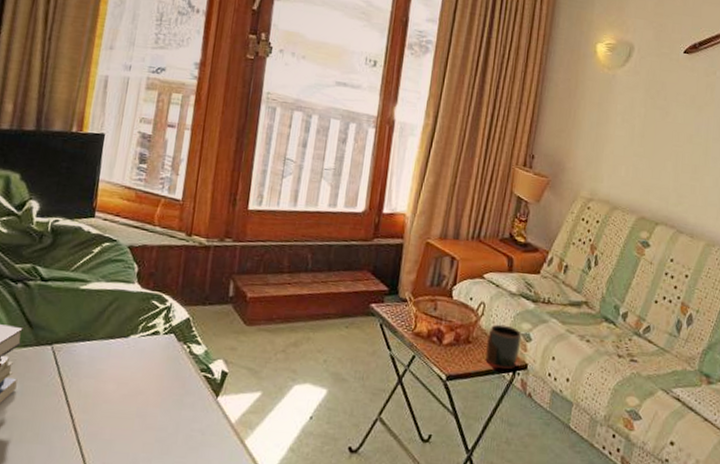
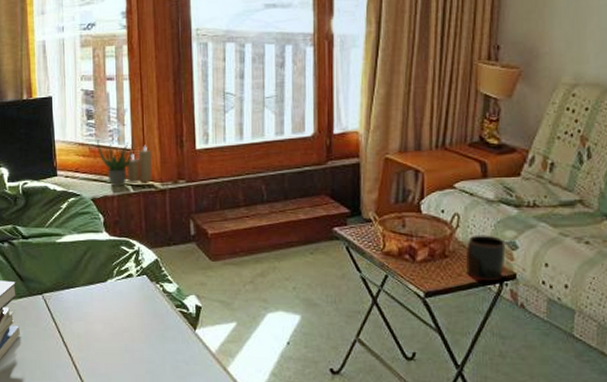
potted plant: none [144,185,184,237] -> present [97,140,133,186]
candle: none [171,198,202,237] -> present [127,145,152,183]

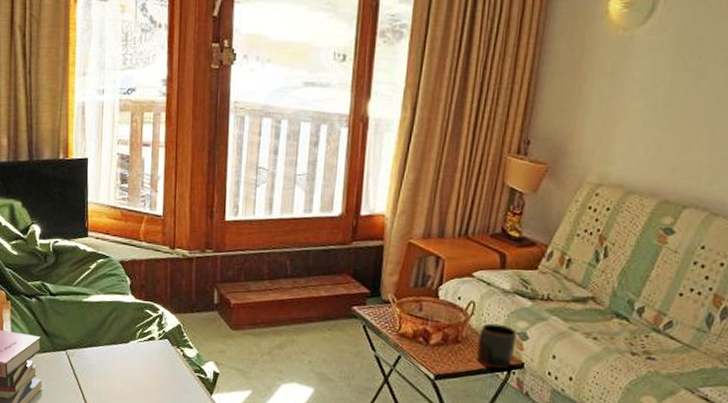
potted plant: present [97,140,133,186] -> none [129,204,164,251]
candle: present [127,145,152,183] -> none [156,213,181,250]

